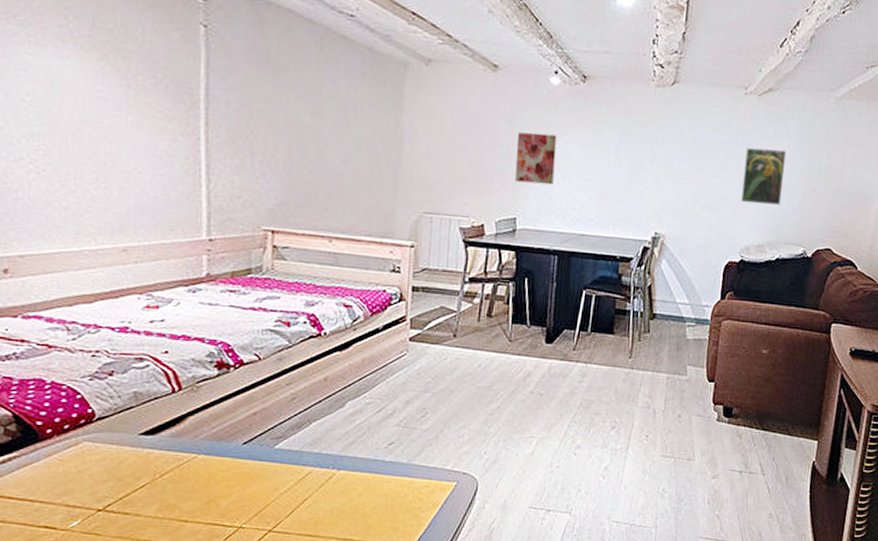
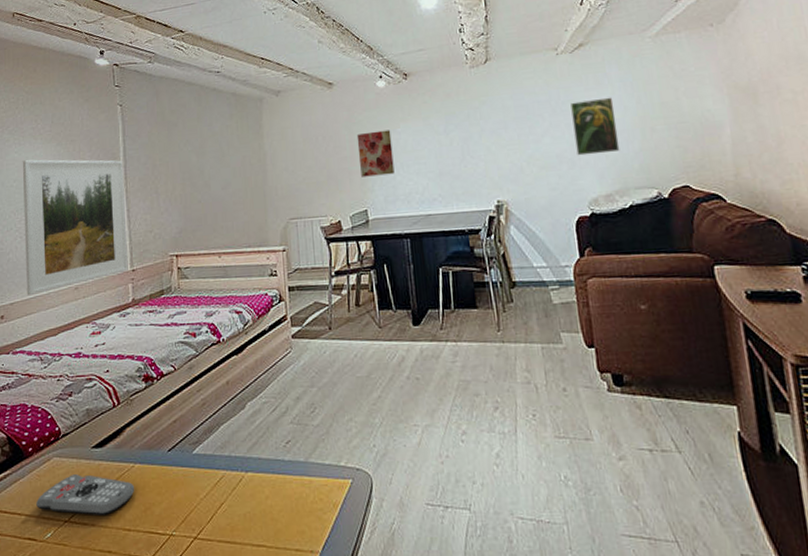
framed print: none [41,67,205,250] -> present [22,159,128,296]
remote control: none [57,461,197,505] -> present [36,474,135,515]

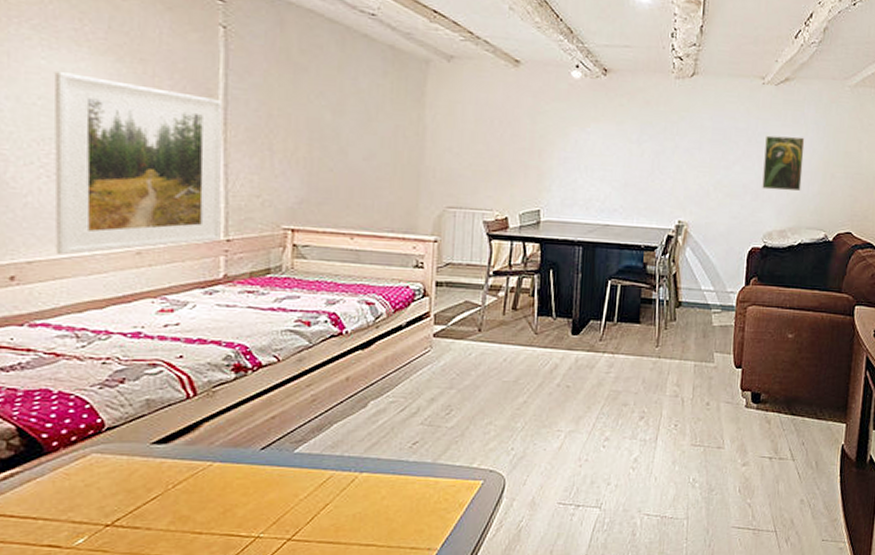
remote control: present [36,474,135,515] -> none [62,473,212,518]
wall art: present [356,130,395,177] -> none [538,125,580,177]

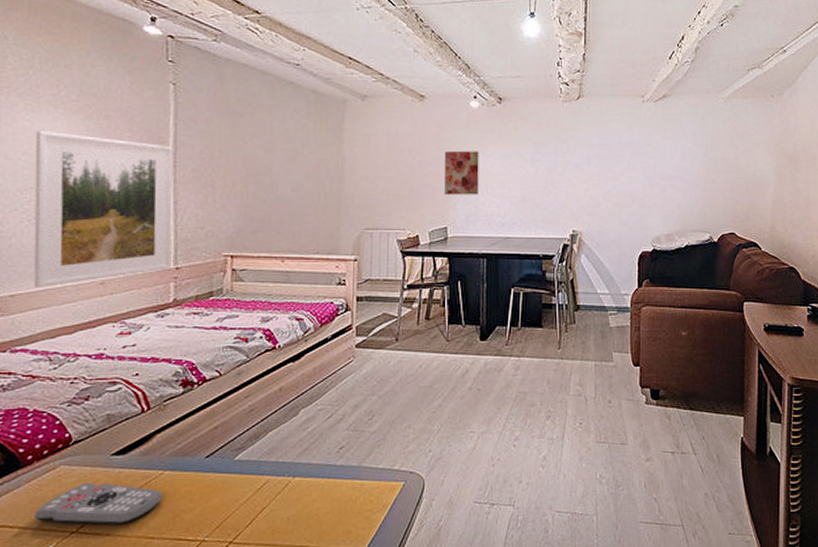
remote control: none [62,473,212,518] -> present [35,483,163,525]
wall art: none [538,125,580,177] -> present [444,150,479,195]
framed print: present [762,135,805,192] -> none [648,147,685,198]

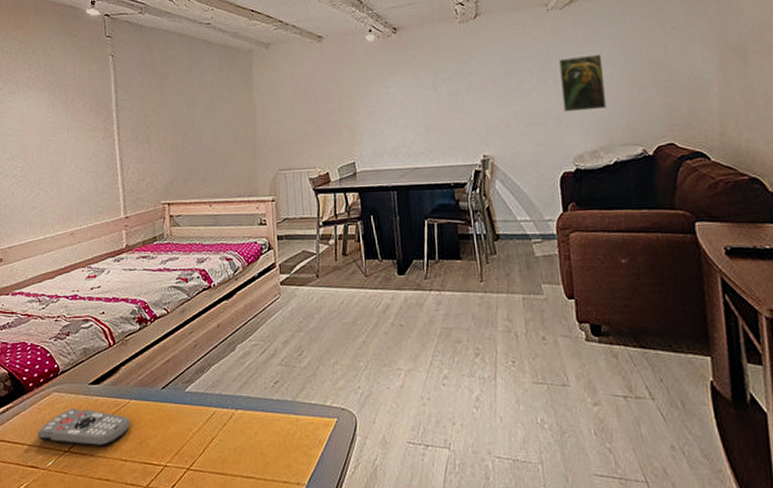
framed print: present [34,130,173,288] -> none [16,108,122,241]
wall art: present [444,150,479,195] -> none [345,83,383,130]
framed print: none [648,147,685,198] -> present [559,54,607,112]

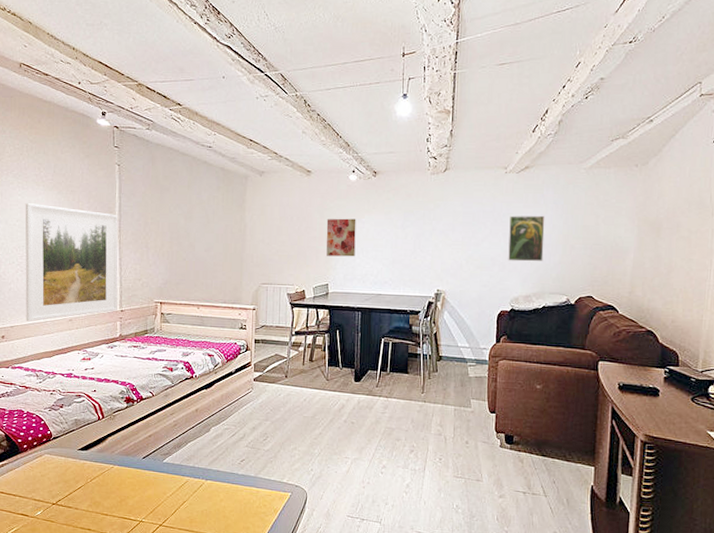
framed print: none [16,108,122,241] -> present [25,202,118,322]
remote control: present [37,409,131,446] -> none [29,469,113,502]
wall art: none [345,83,383,130] -> present [326,218,356,257]

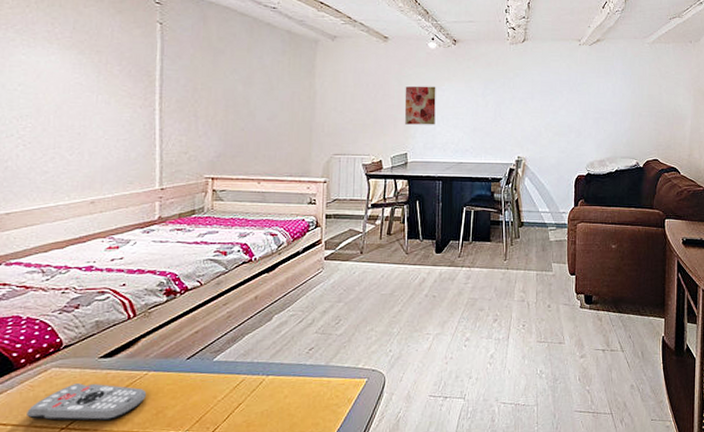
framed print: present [25,202,118,322] -> none [28,63,159,207]
remote control: none [29,469,113,502] -> present [27,383,147,421]
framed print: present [508,215,545,262] -> none [583,85,616,129]

